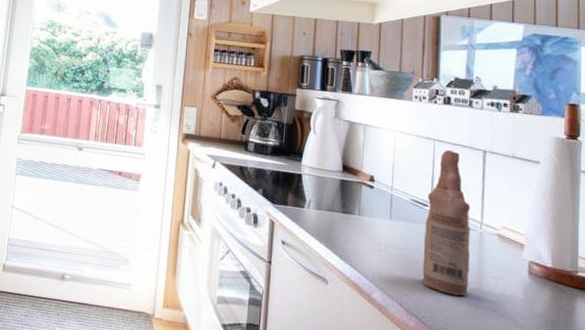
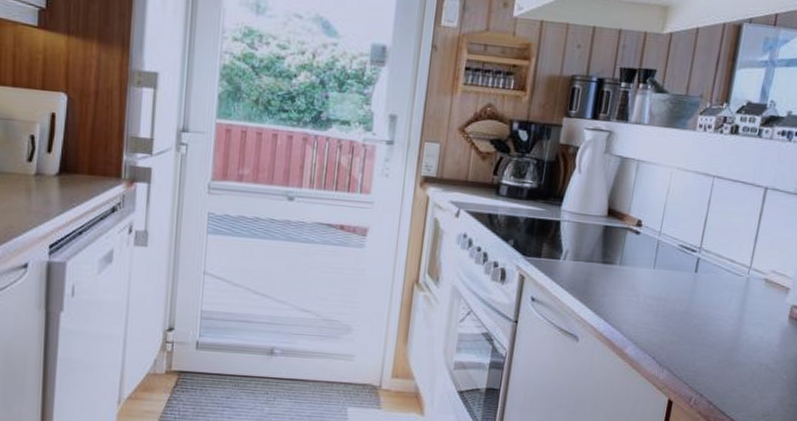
bottle: present [421,150,471,296] -> none [678,188,742,345]

